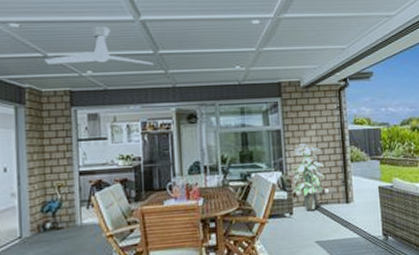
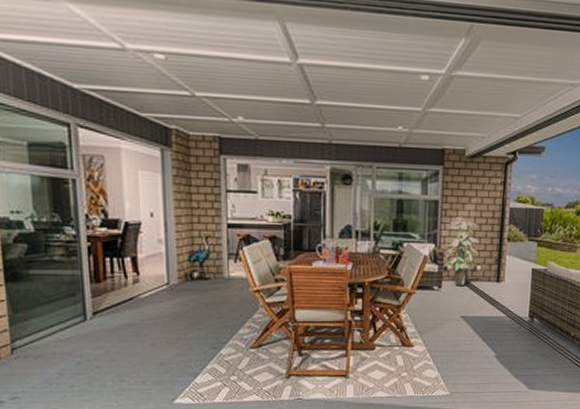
ceiling fan: present [45,26,154,65] -> none [192,66,310,117]

